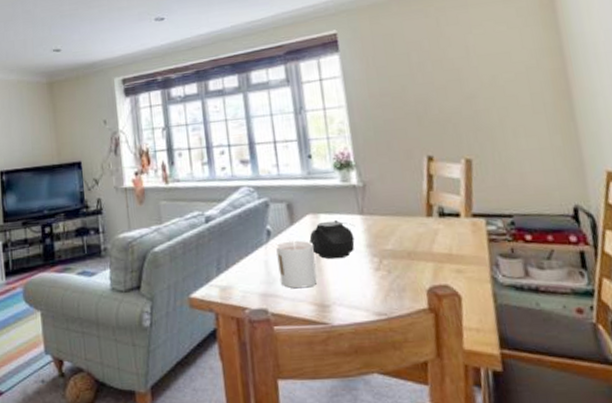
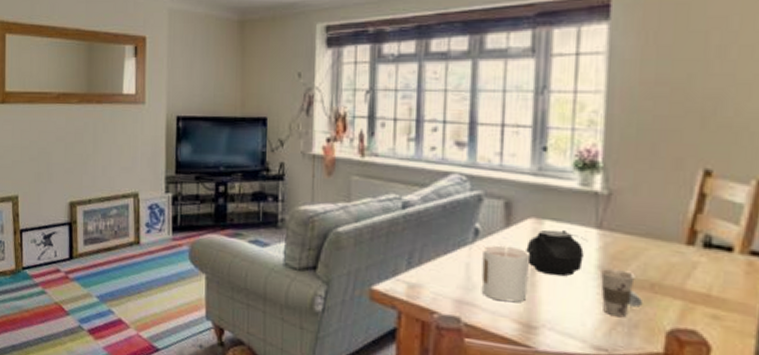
cup: none [368,244,406,285] -> present [599,267,644,318]

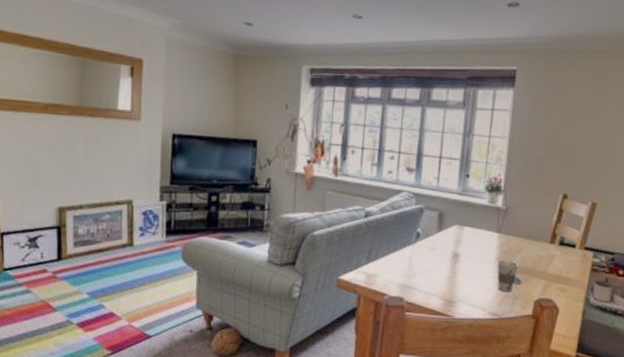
candle: present [481,244,529,303] -> none [419,244,453,285]
teapot: present [526,229,588,277] -> none [451,233,491,266]

